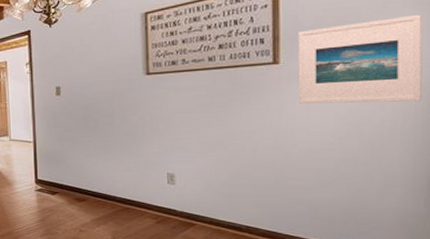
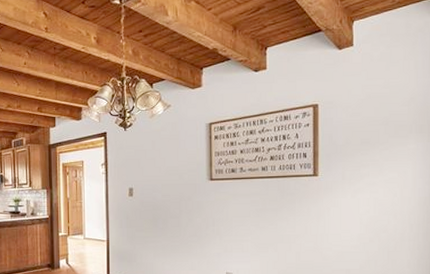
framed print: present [298,14,423,104] -> none [332,140,424,214]

